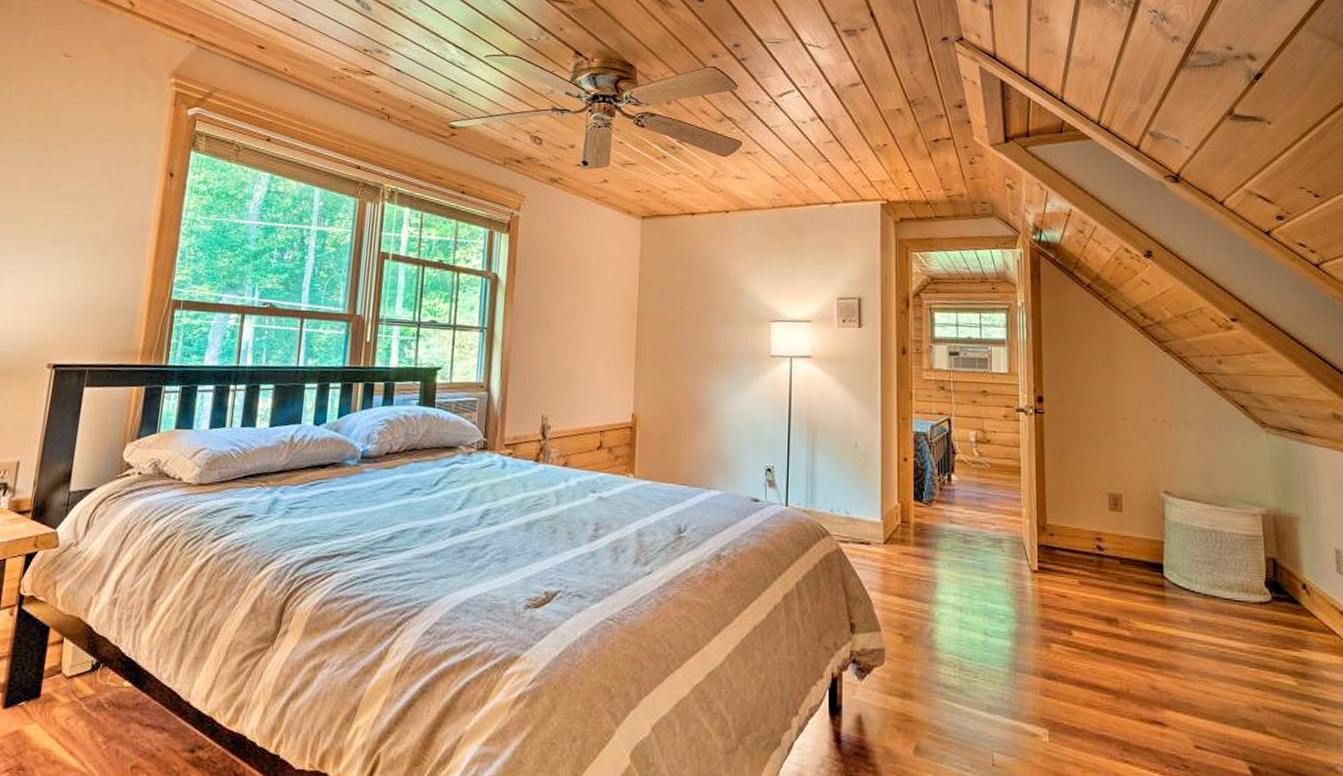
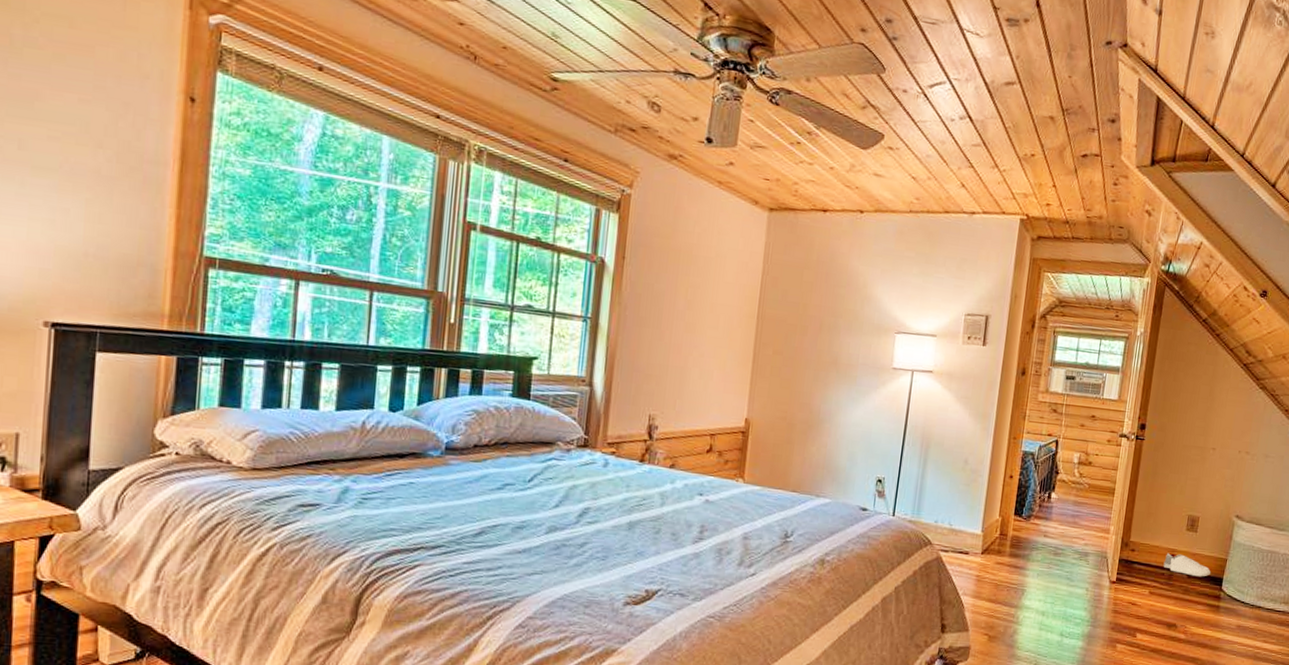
shoe: none [1090,536,1147,563] -> present [1163,553,1211,577]

